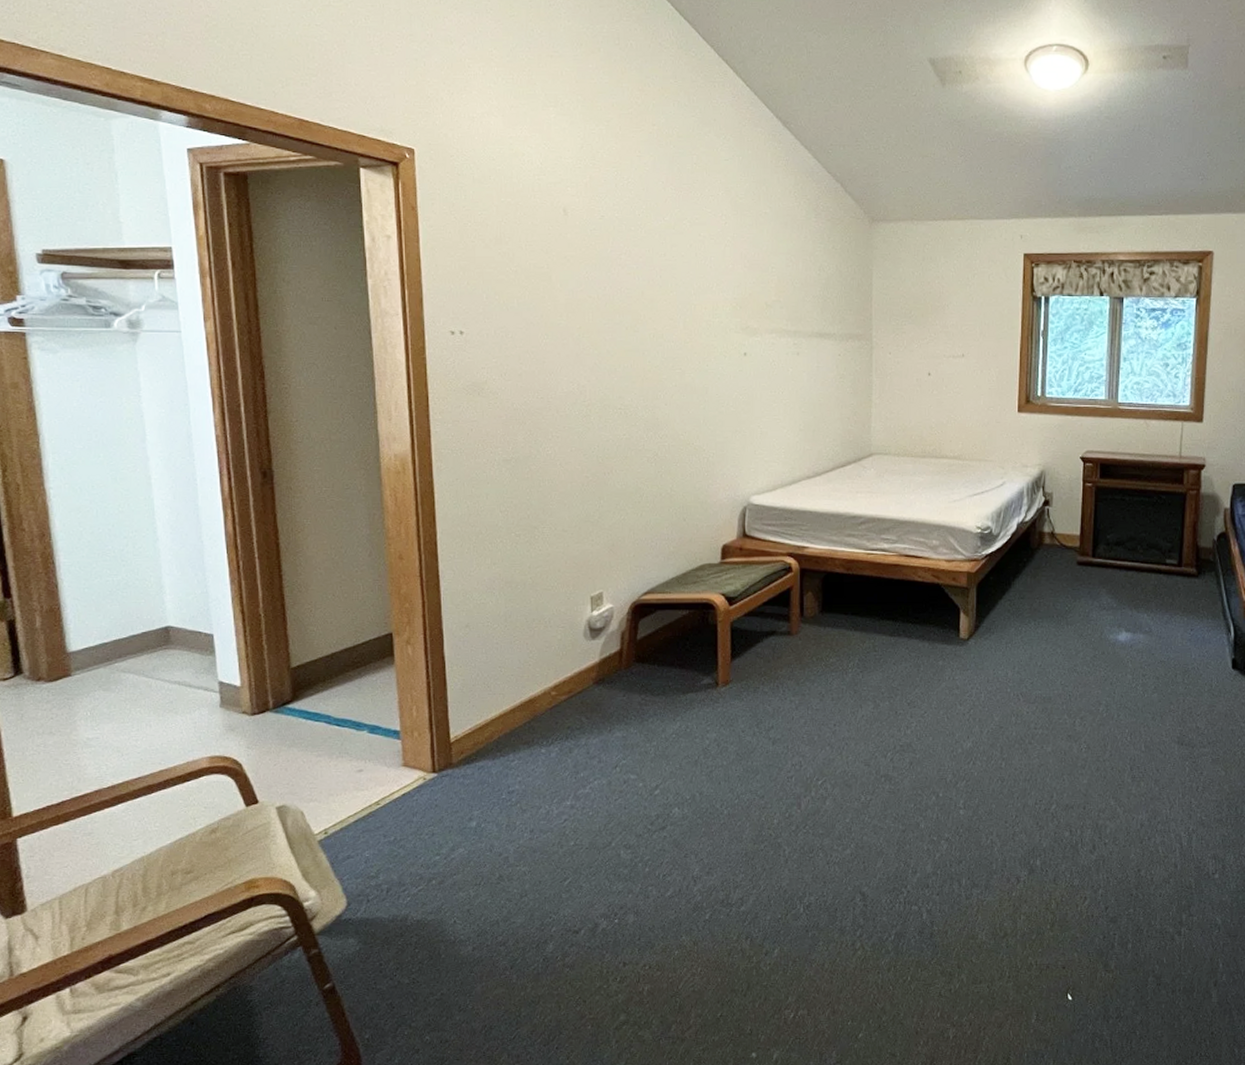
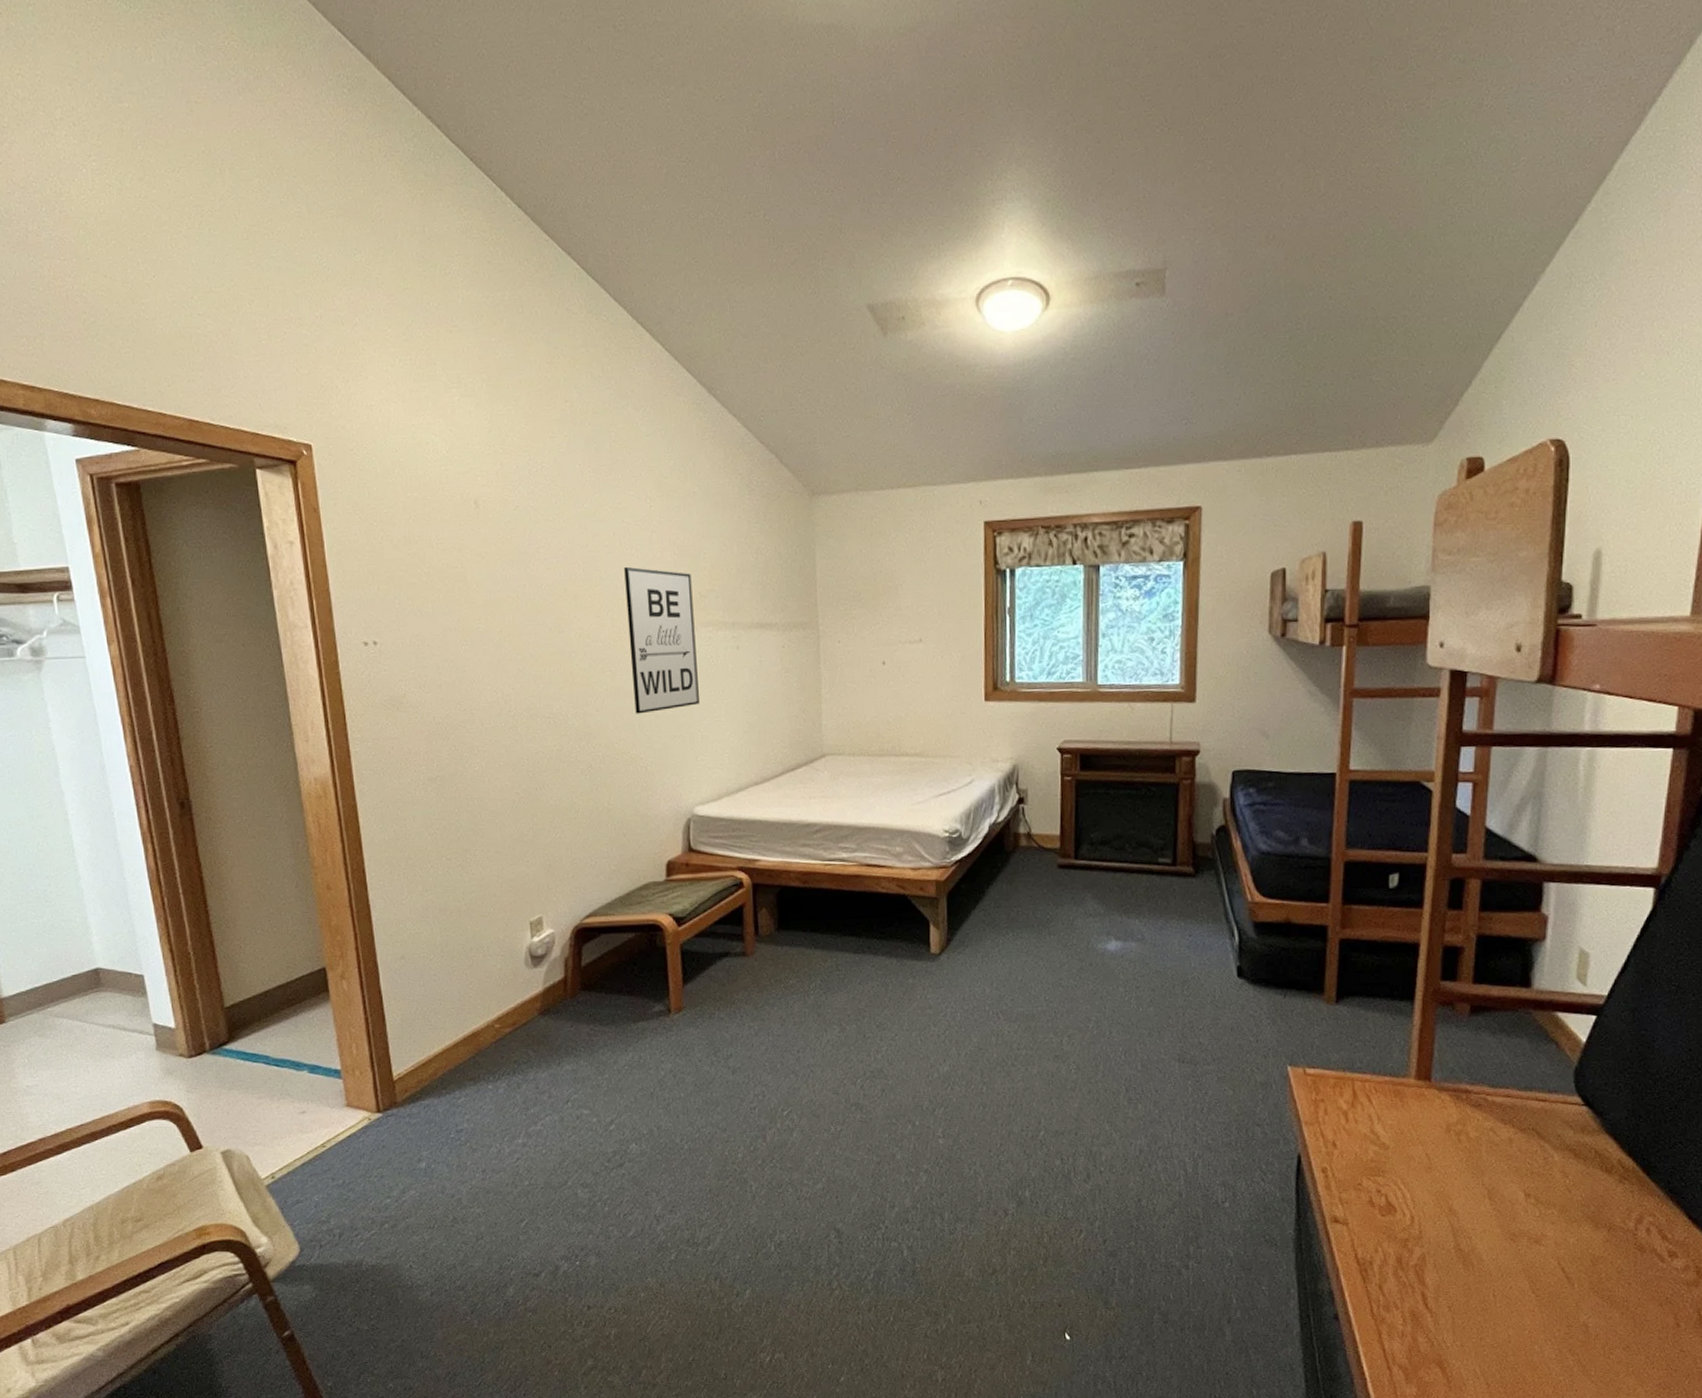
wall art: none [698,275,760,409] -> present [624,566,699,714]

